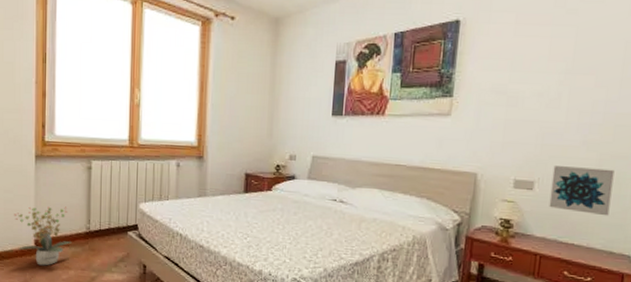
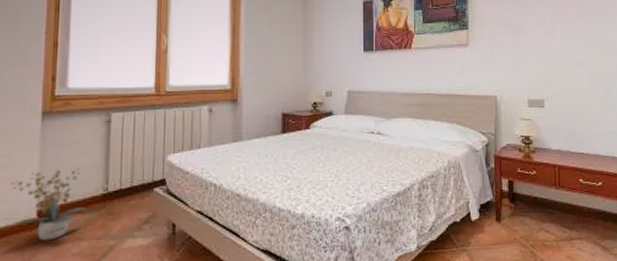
wall art: present [549,166,615,216] -> none [557,84,606,126]

